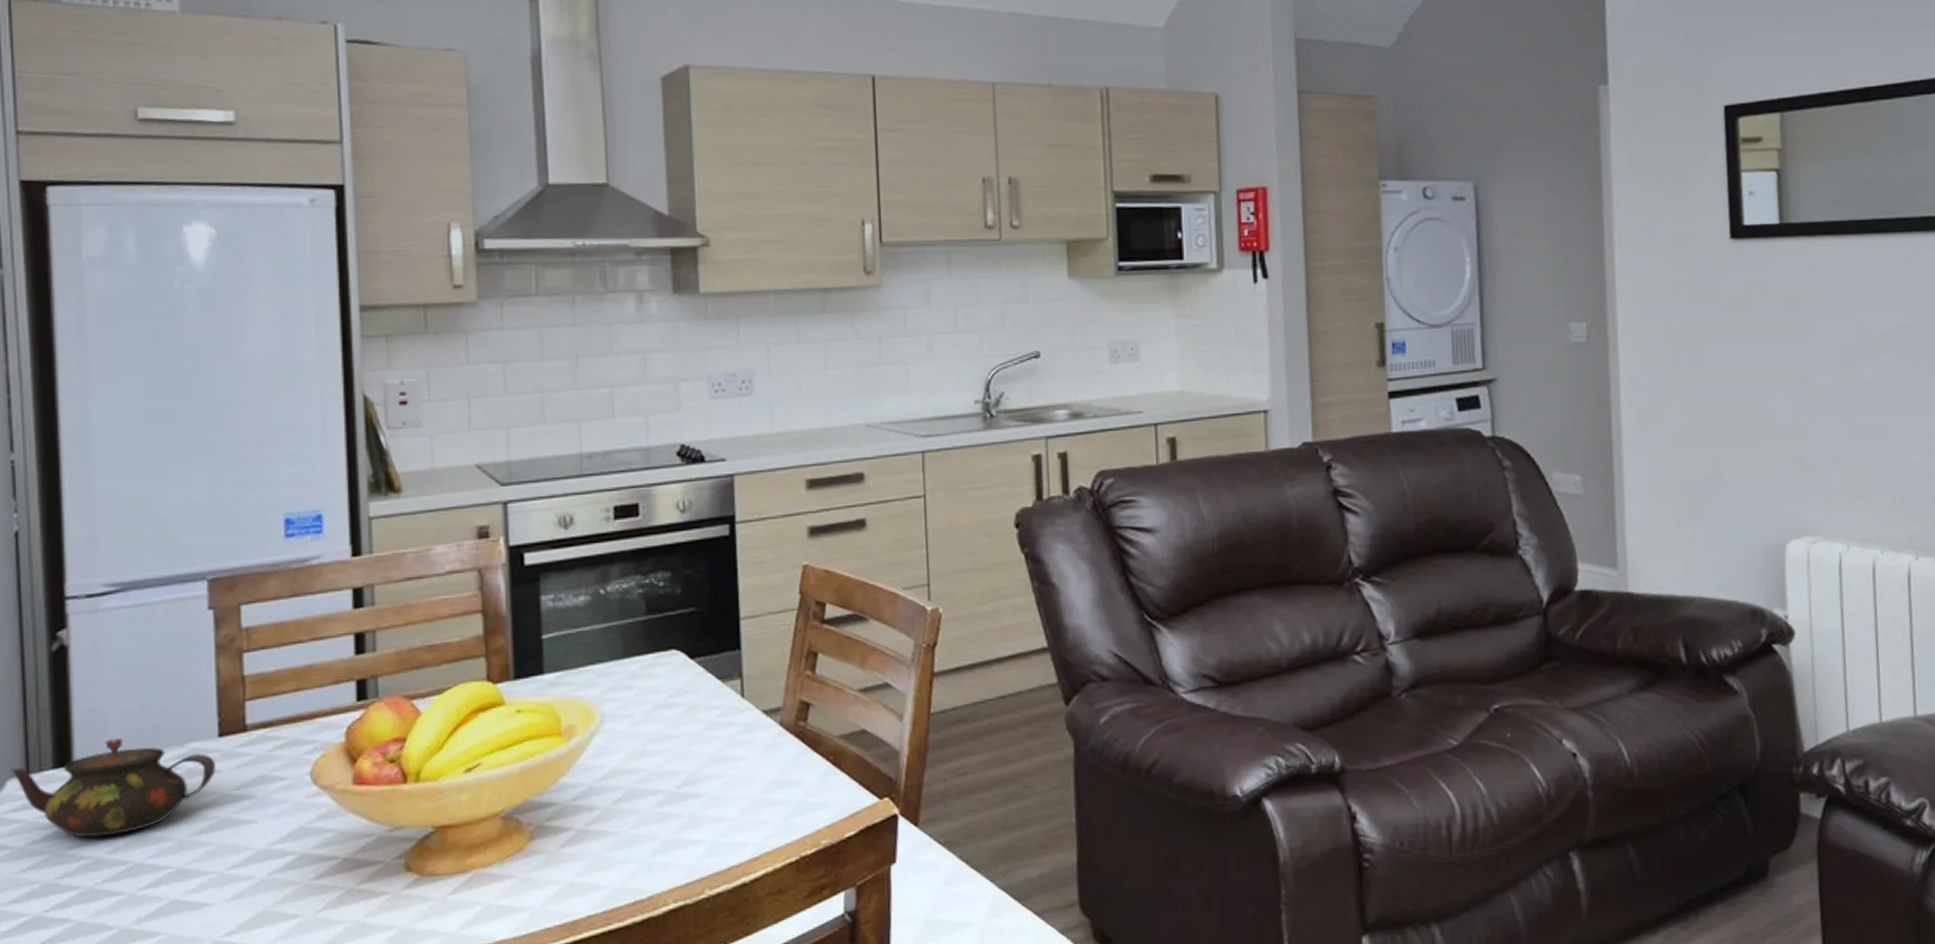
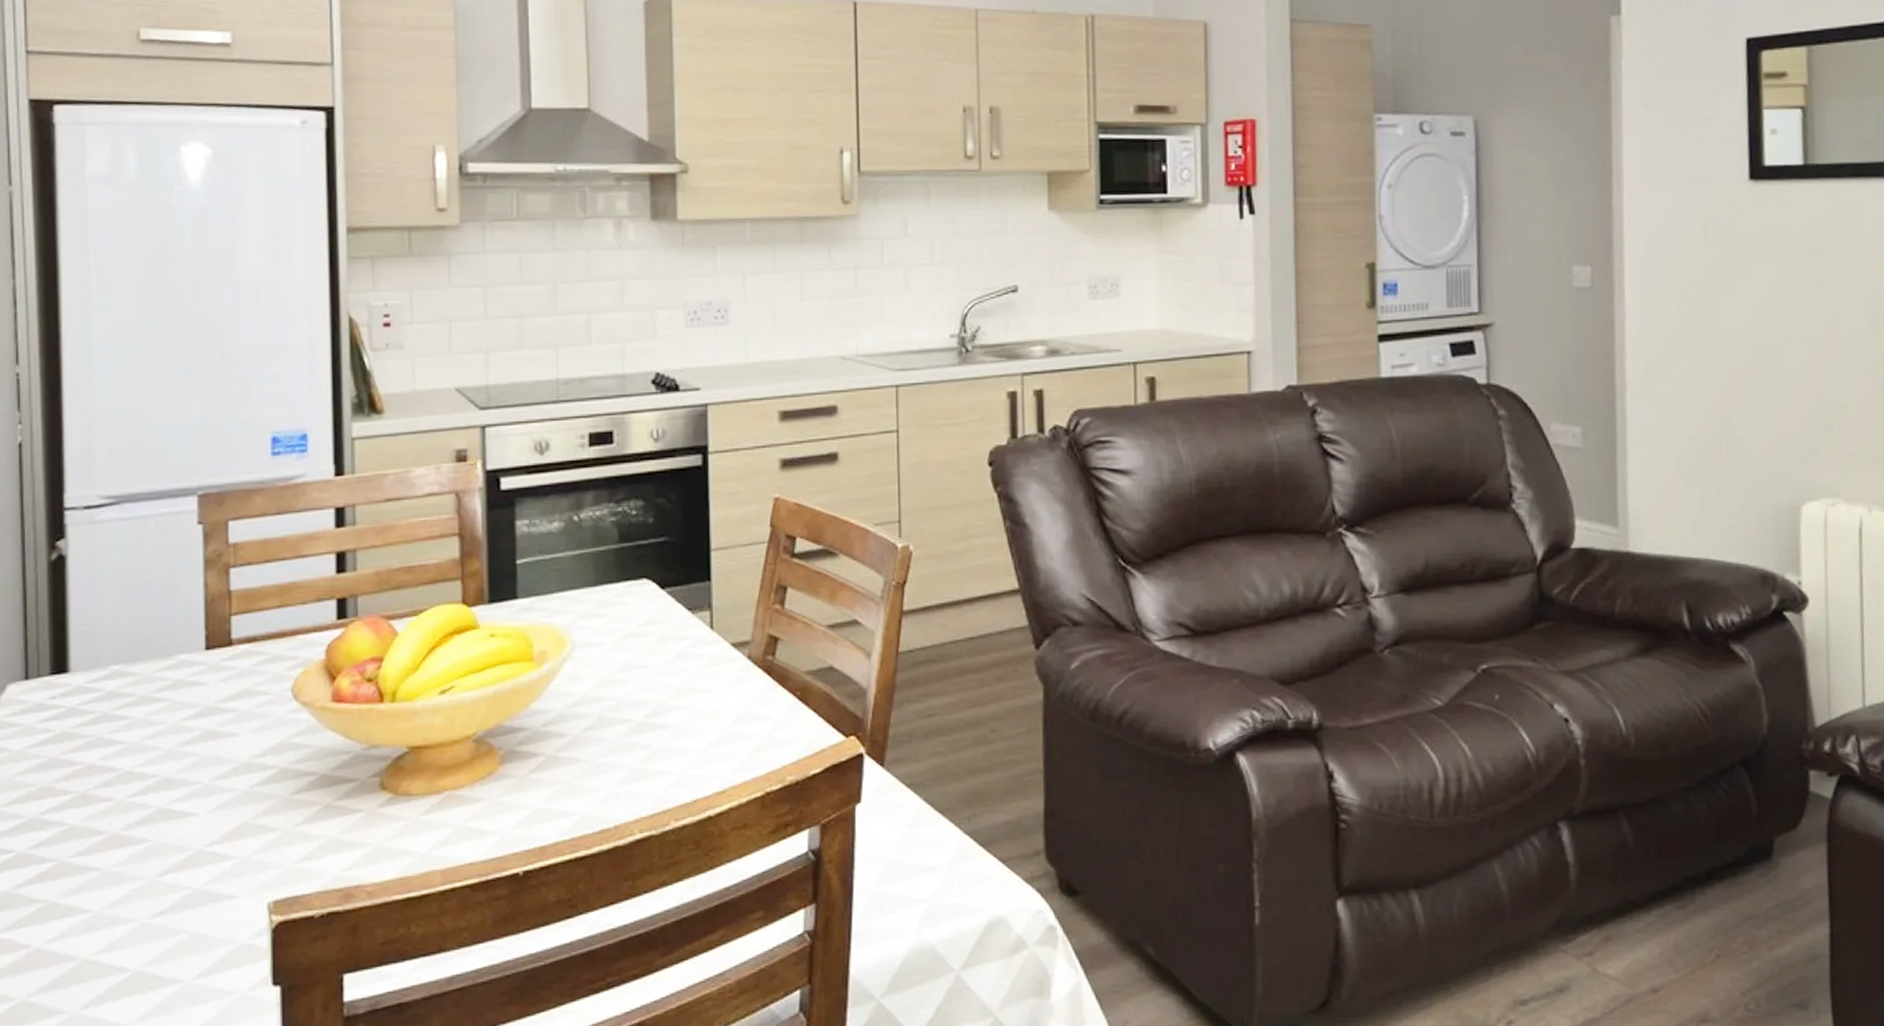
teapot: present [10,738,217,838] -> none [10,647,203,744]

